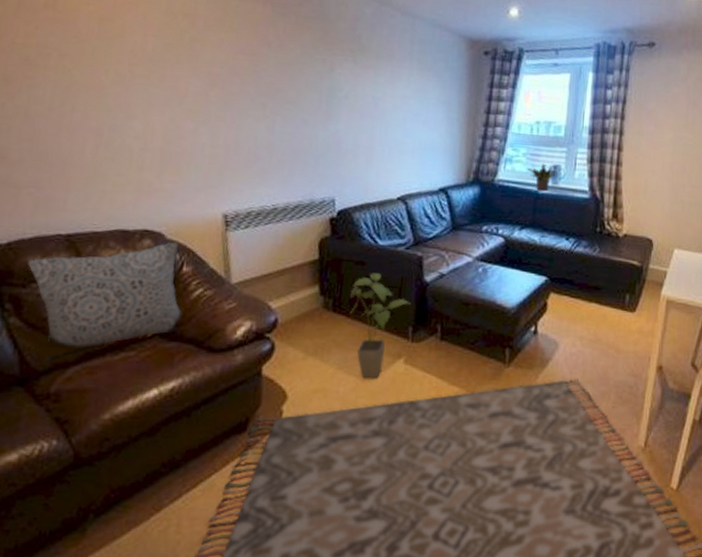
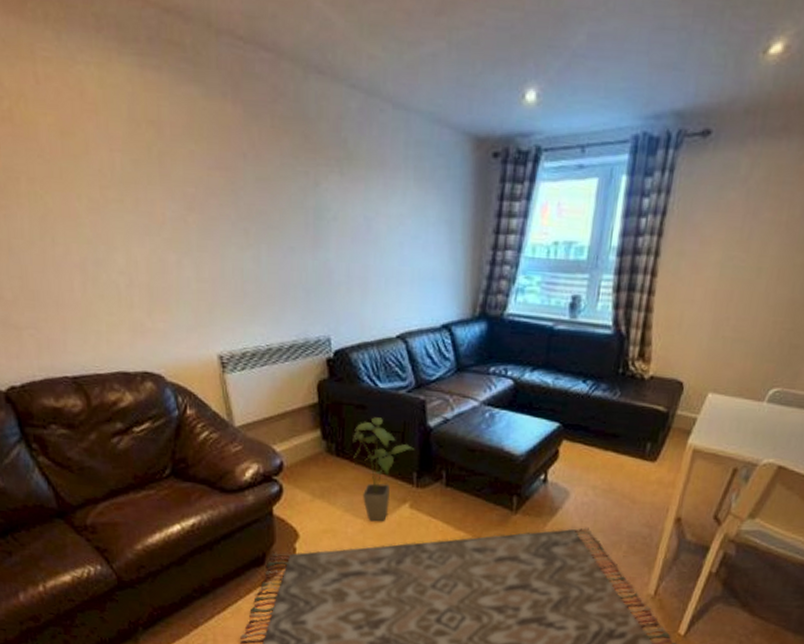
pillow: present [28,242,183,361] -> none [43,384,194,497]
potted plant: present [527,163,555,191] -> none [541,293,574,326]

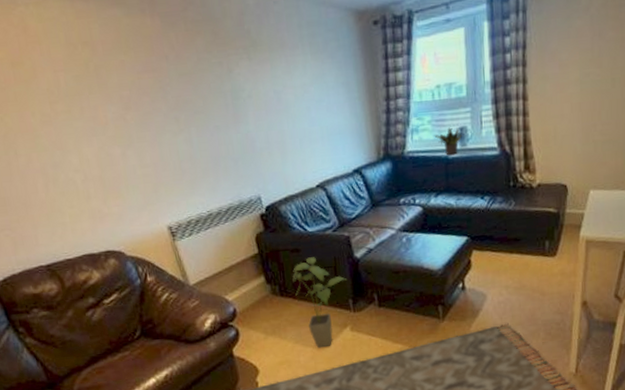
potted plant: none [541,293,574,326] -> present [434,127,462,156]

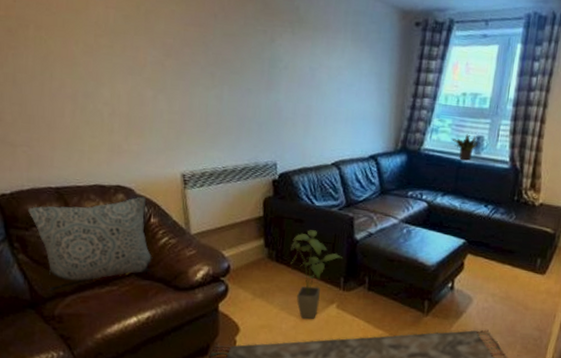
pillow: none [24,257,161,368] -> present [28,197,153,291]

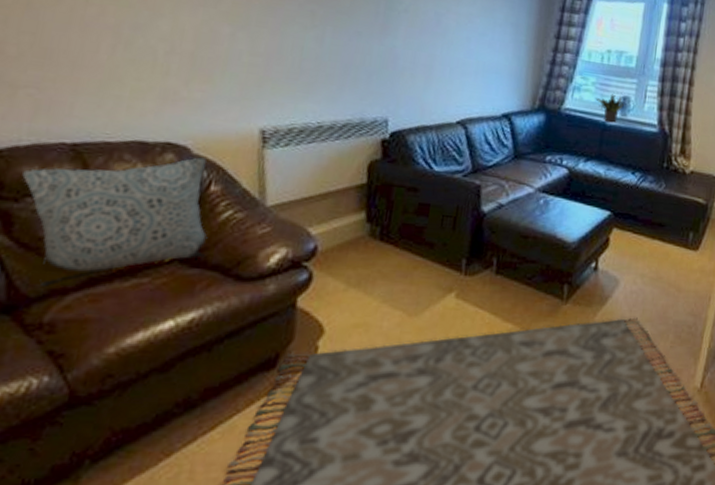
house plant: present [290,230,342,319] -> none [399,200,465,314]

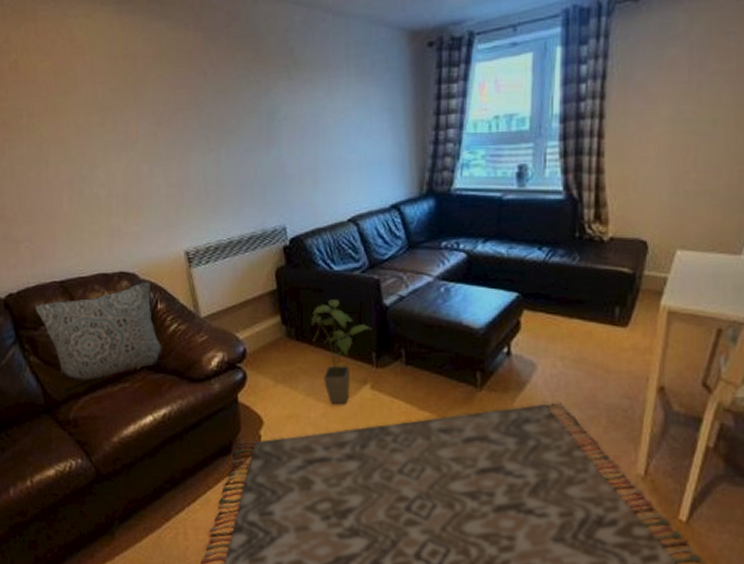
house plant: none [399,200,465,314] -> present [311,299,371,405]
potted plant: present [596,94,624,122] -> none [487,164,521,197]

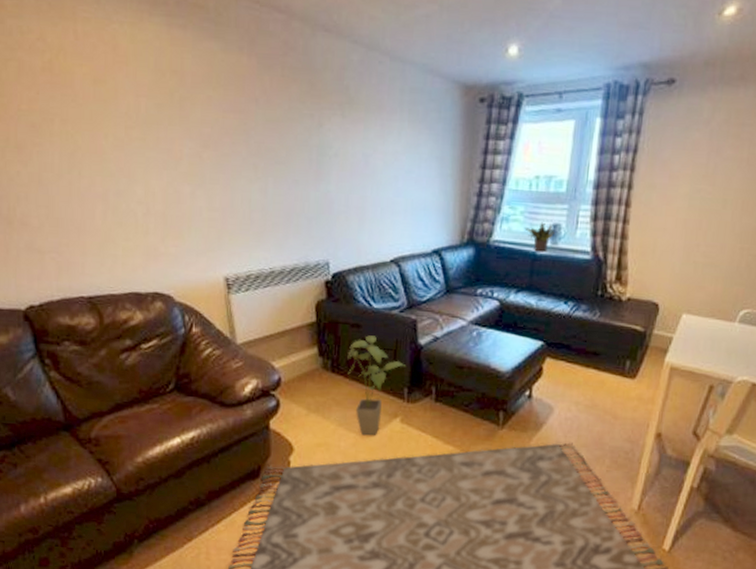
pillow: present [35,281,165,393] -> none [59,304,197,411]
potted plant: none [487,164,521,197] -> present [525,222,555,252]

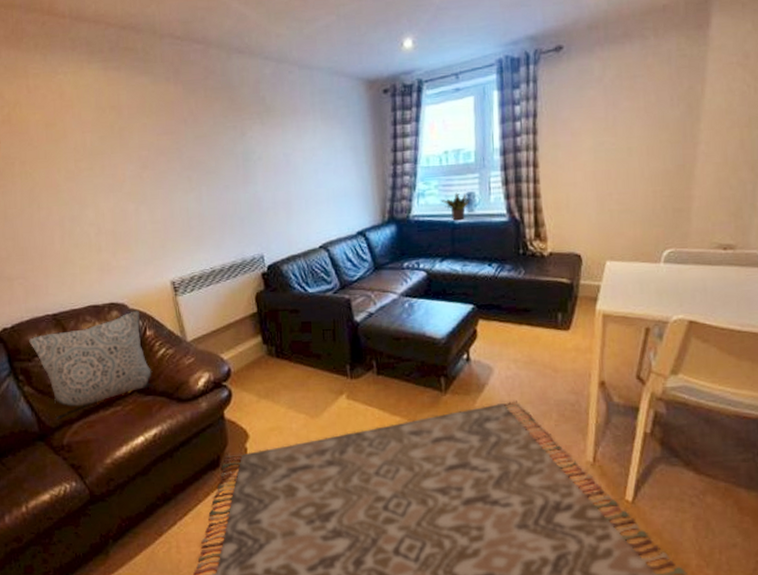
pillow: none [59,304,197,411] -> present [29,311,155,419]
house plant: present [347,335,405,436] -> none [290,319,345,416]

